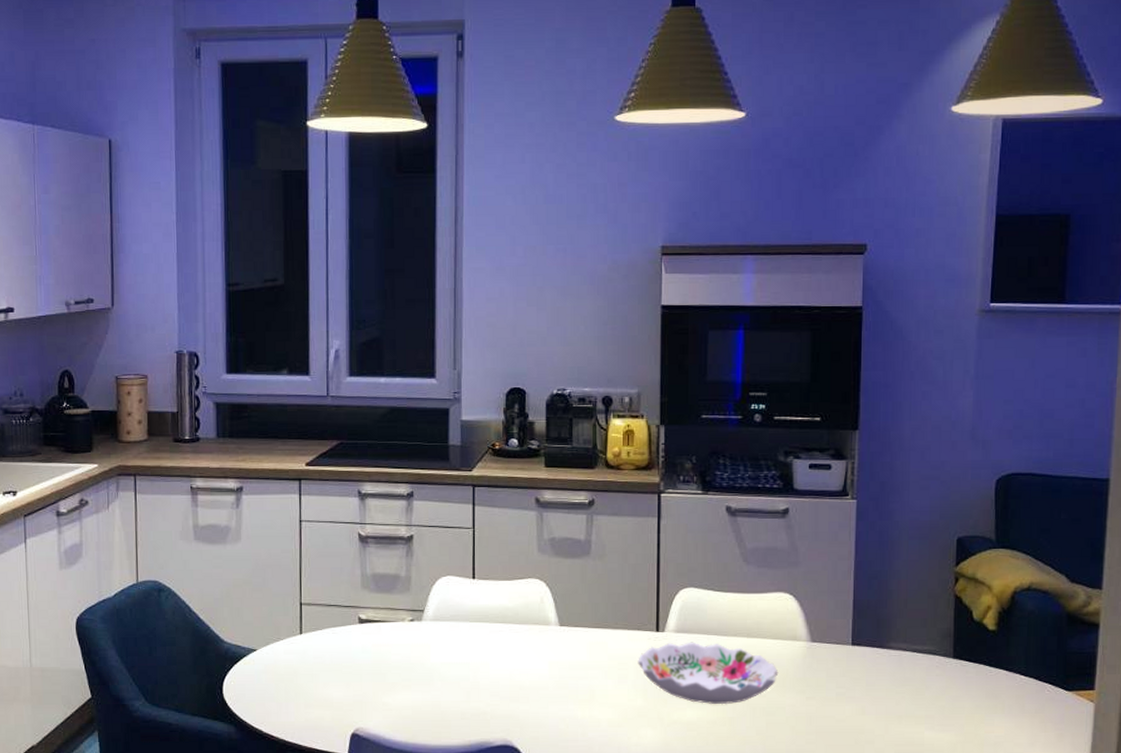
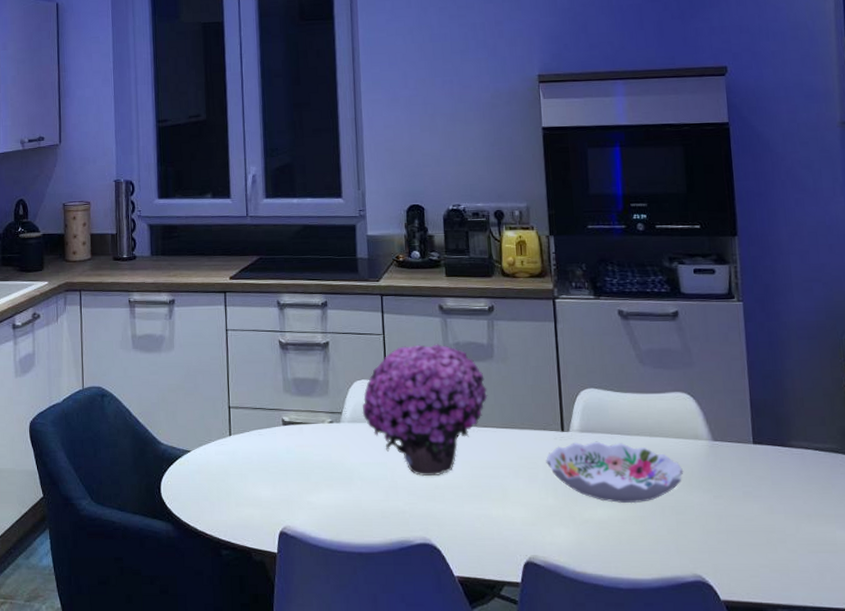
flower: none [446,538,582,677] -> present [362,343,488,477]

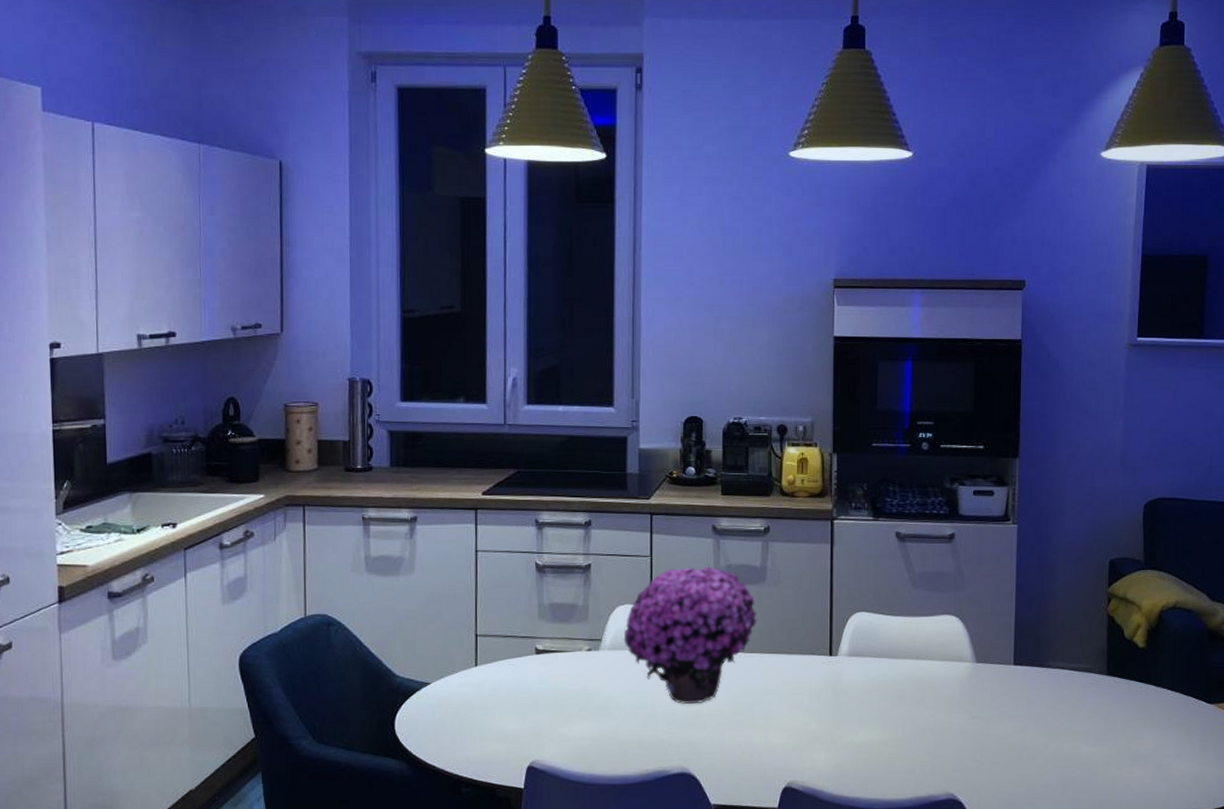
decorative bowl: present [546,441,684,504] -> none [812,665,946,726]

